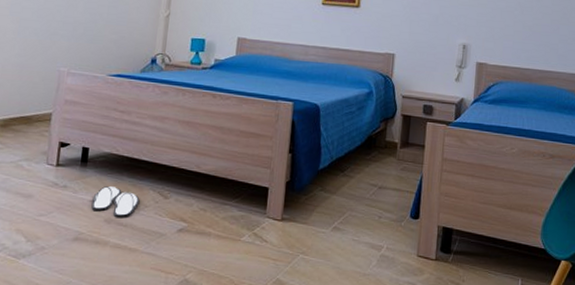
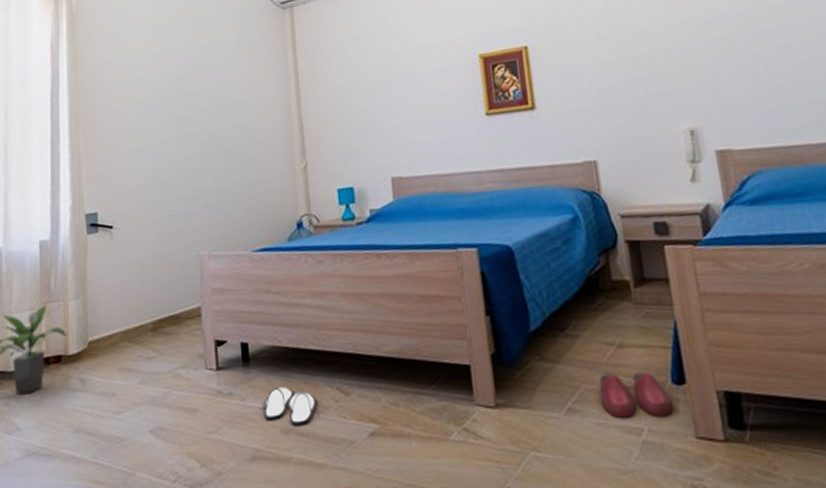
slippers: none [358,206,407,239] -> present [599,372,673,418]

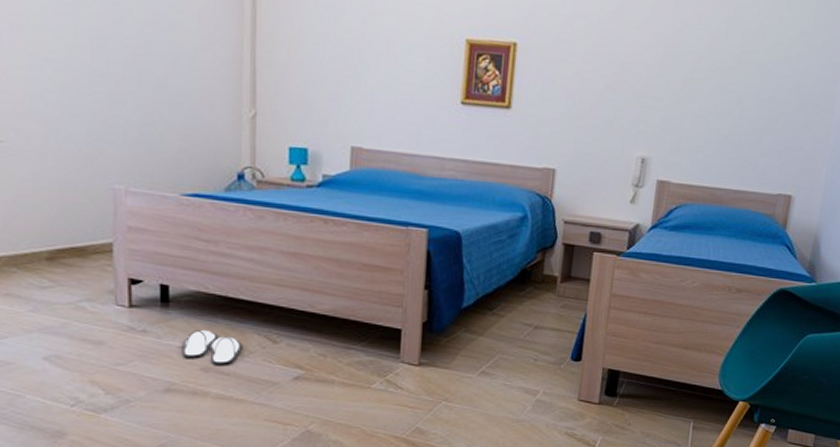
slippers: present [599,372,673,418] -> none [510,348,567,383]

